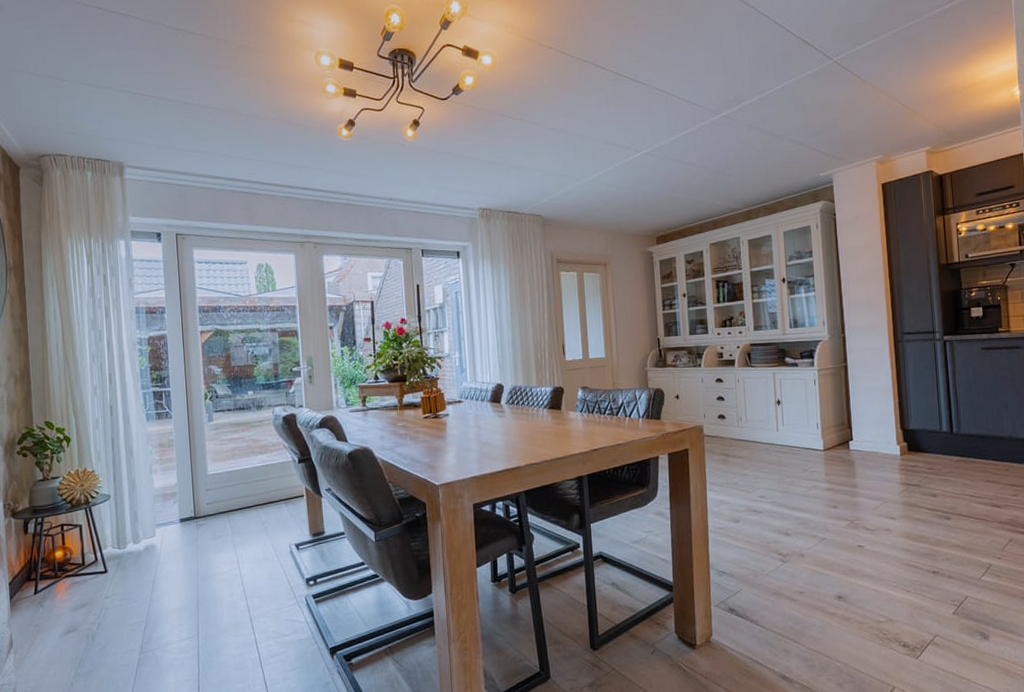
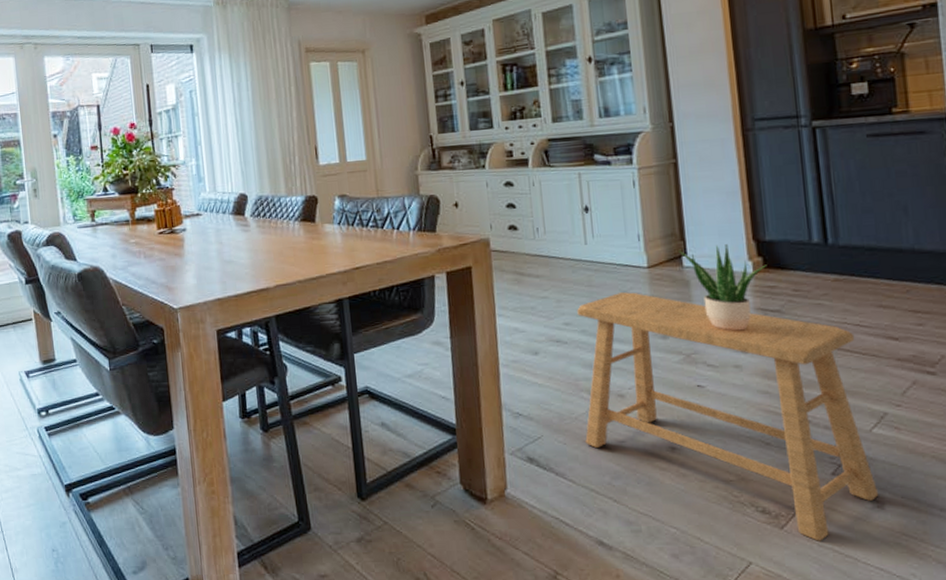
stool: none [770,470,985,667] -> present [577,292,879,541]
potted plant: none [847,432,910,502] -> present [678,244,767,331]

